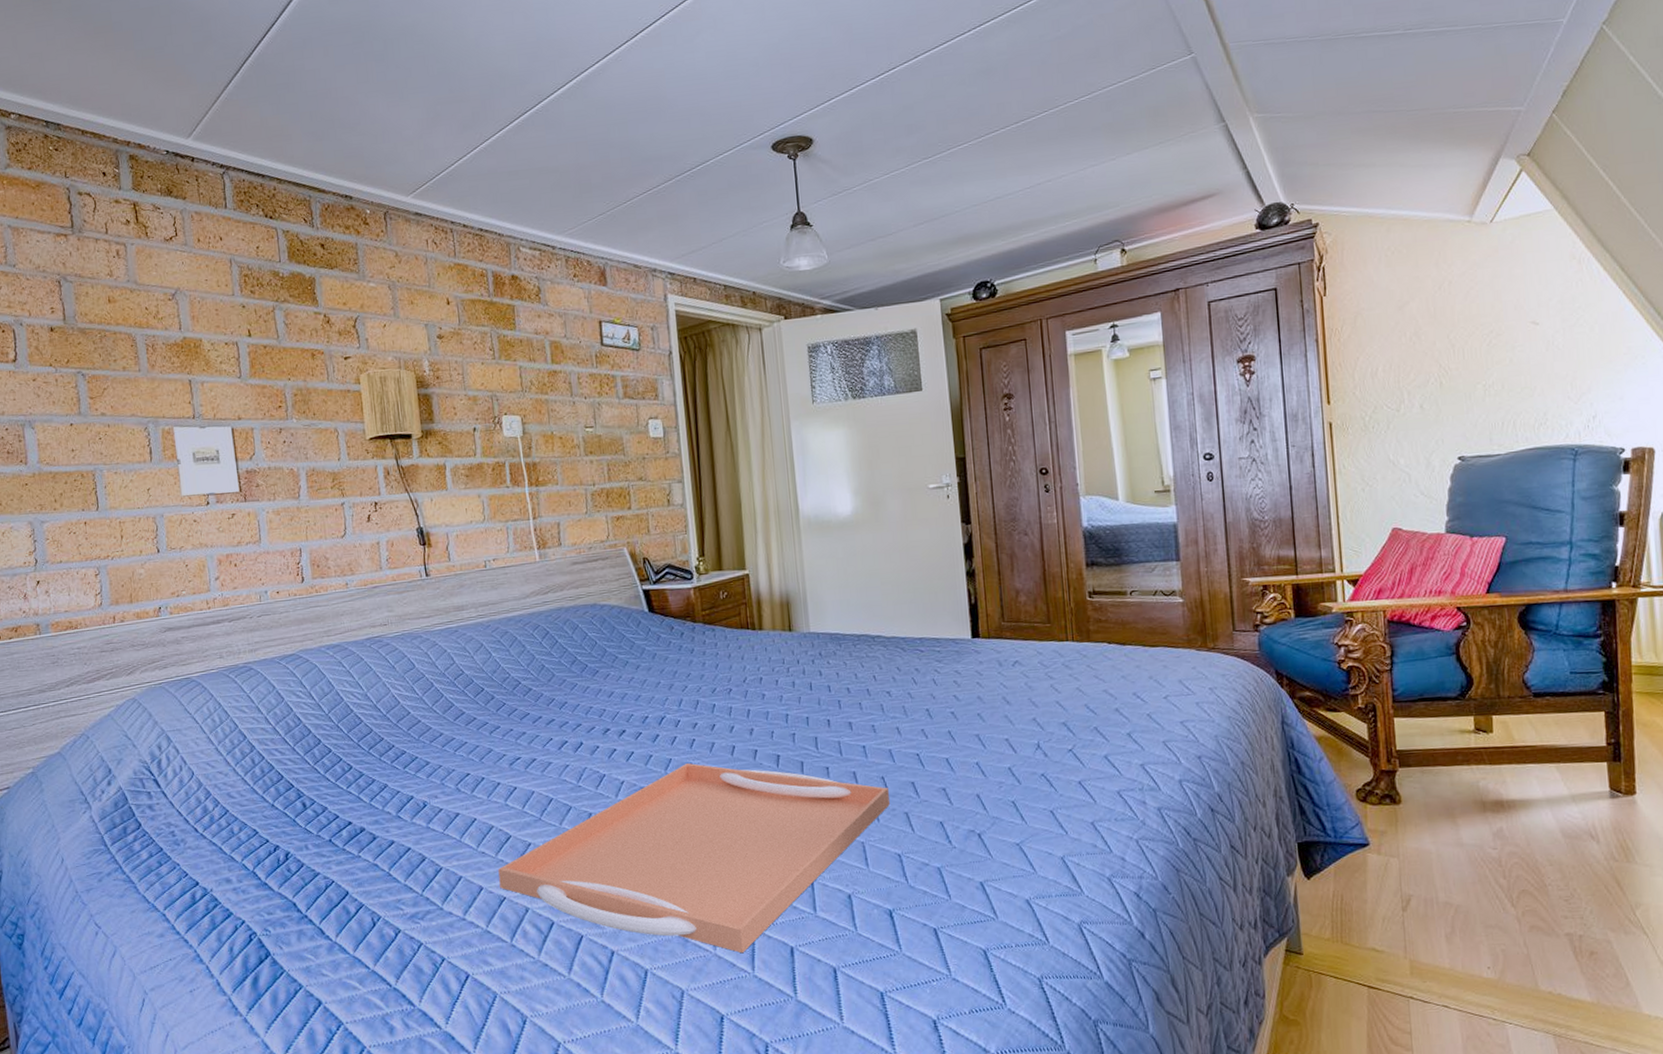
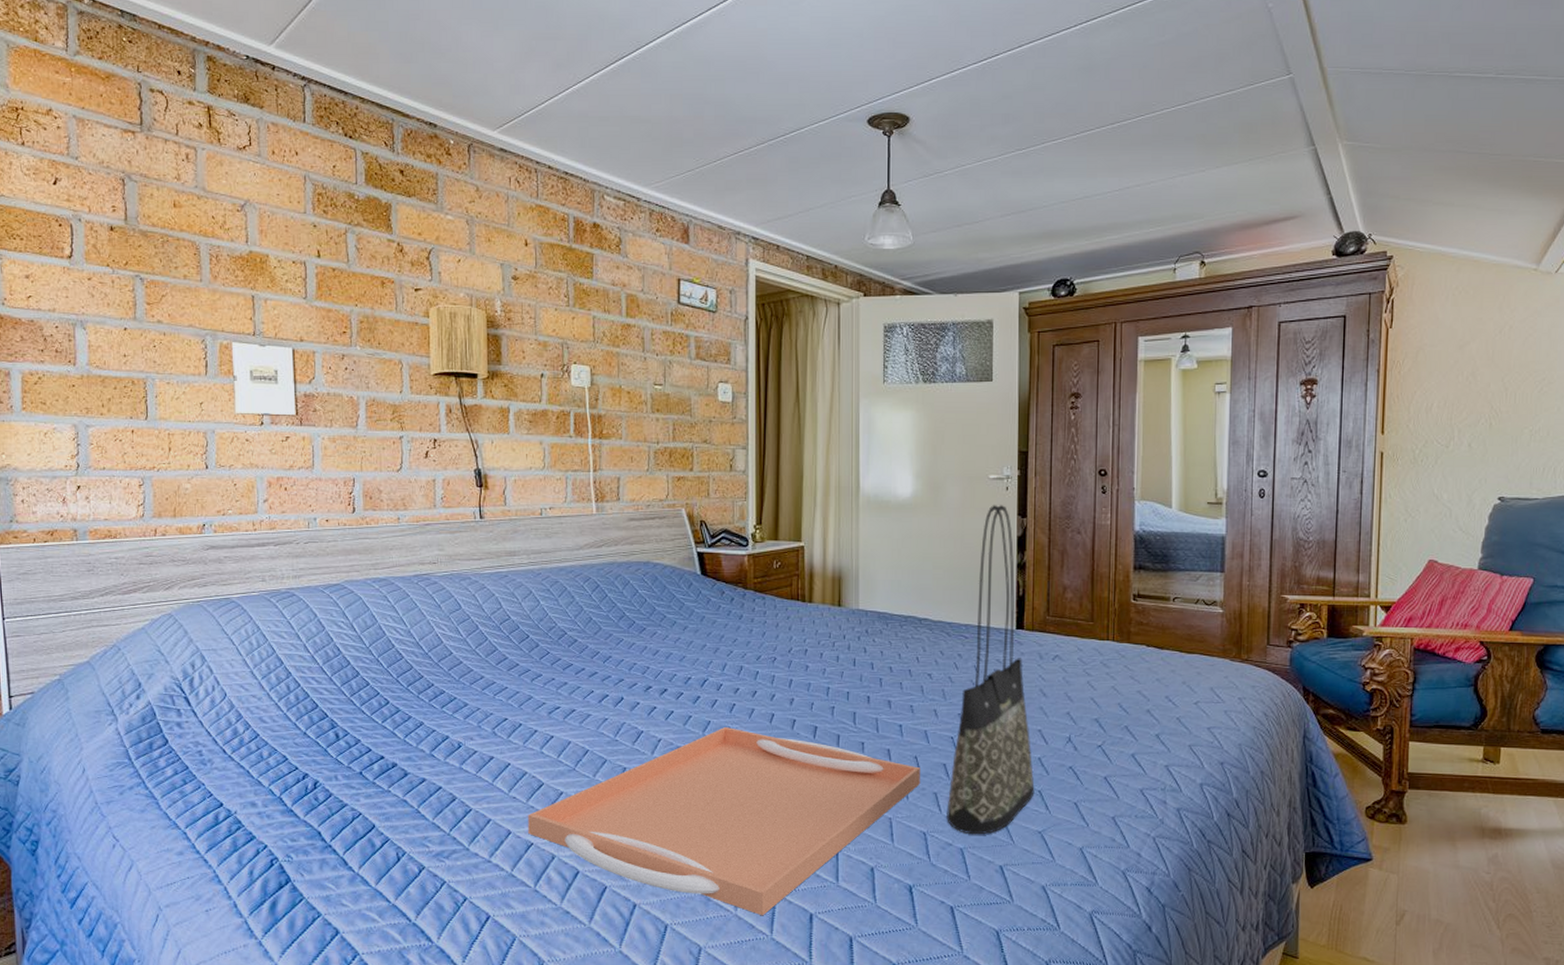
tote bag: none [919,514,1008,853] -> present [947,505,1035,835]

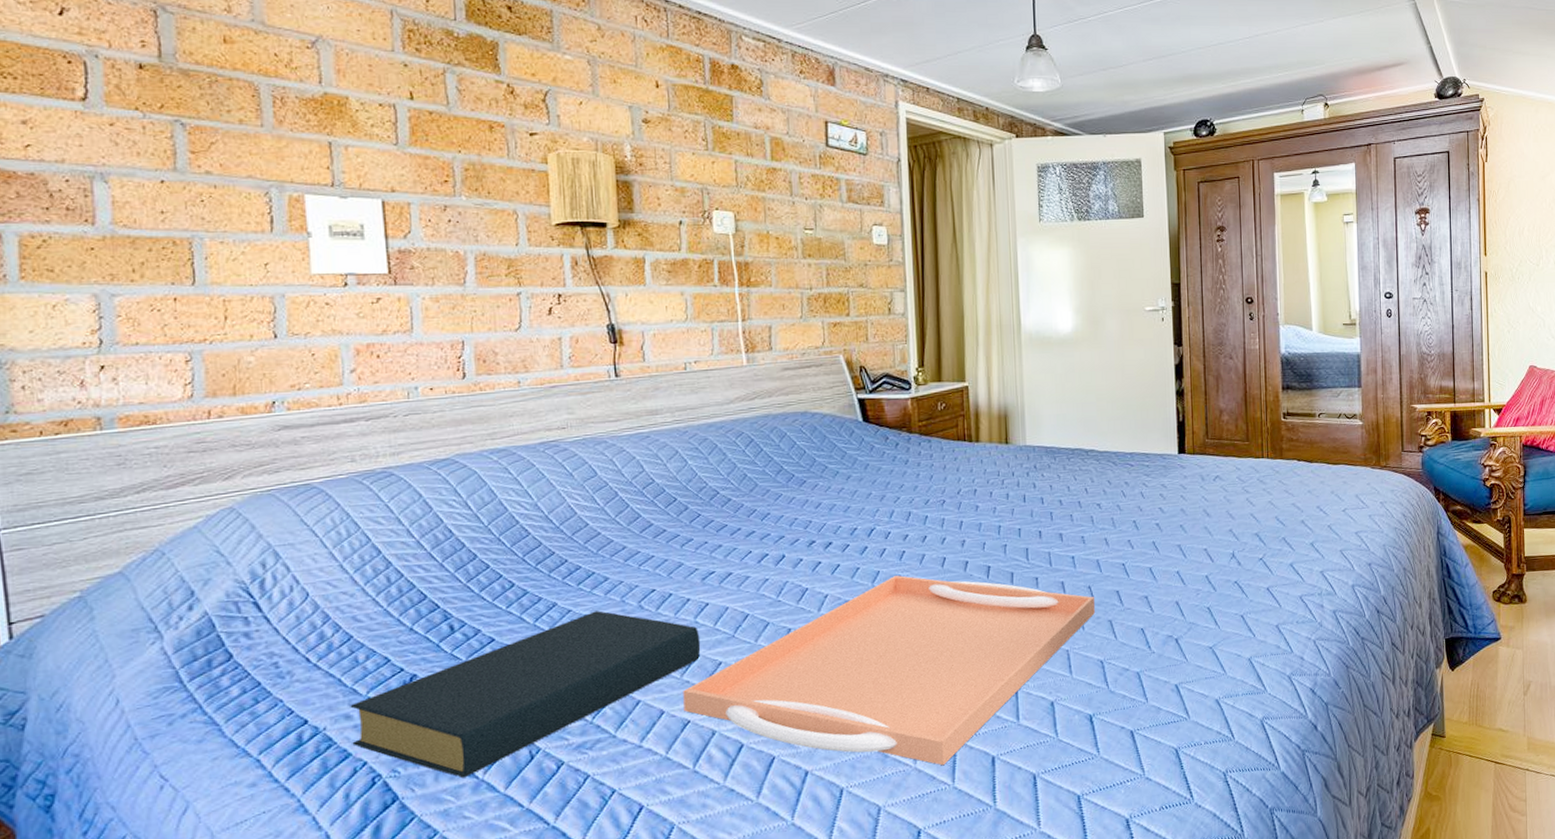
hardback book: none [255,733,545,870] -> present [350,610,701,778]
tote bag: present [947,505,1035,835] -> none [1122,335,1204,658]

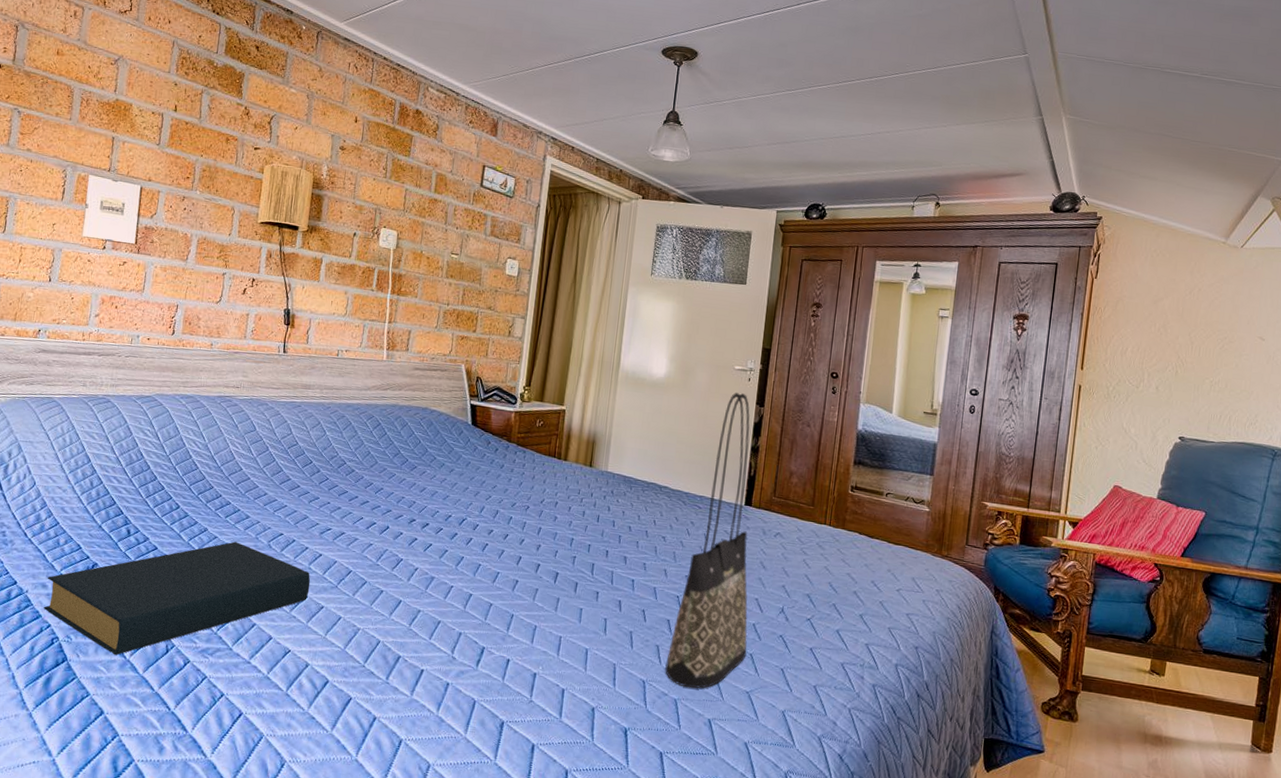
serving tray: present [683,575,1095,766] -> none [287,564,646,742]
tote bag: none [1122,335,1204,658] -> present [665,393,750,689]

